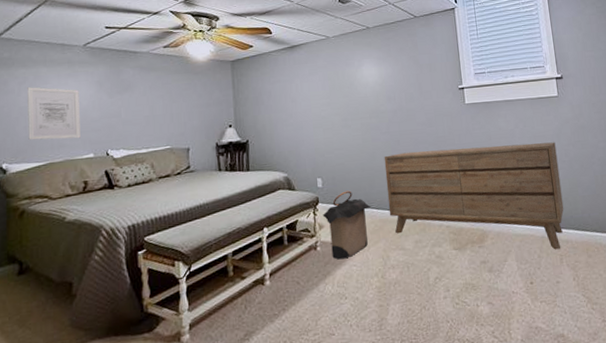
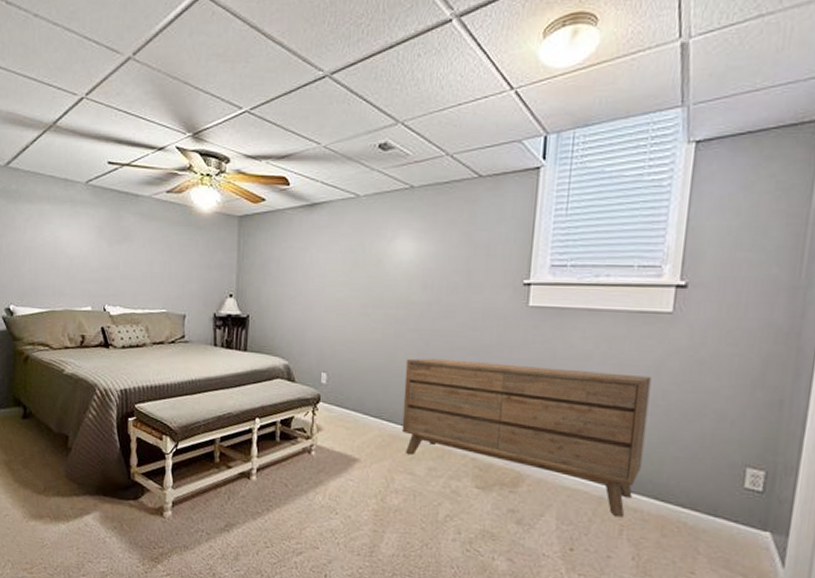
wall art: present [27,87,81,141] -> none [32,226,80,289]
laundry hamper: present [322,190,372,260] -> none [322,393,382,471]

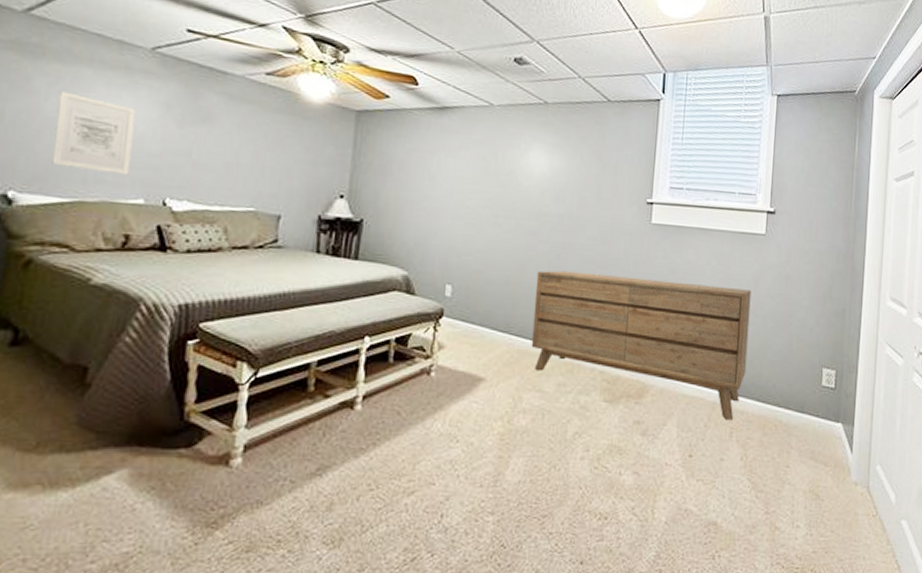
wall art: none [32,226,80,289] -> present [51,91,136,176]

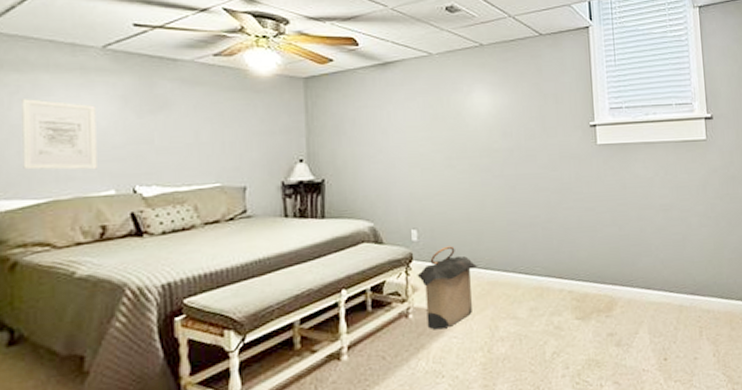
laundry hamper: none [445,306,510,392] -> present [417,246,478,330]
dresser: present [531,270,751,421] -> none [495,194,707,321]

